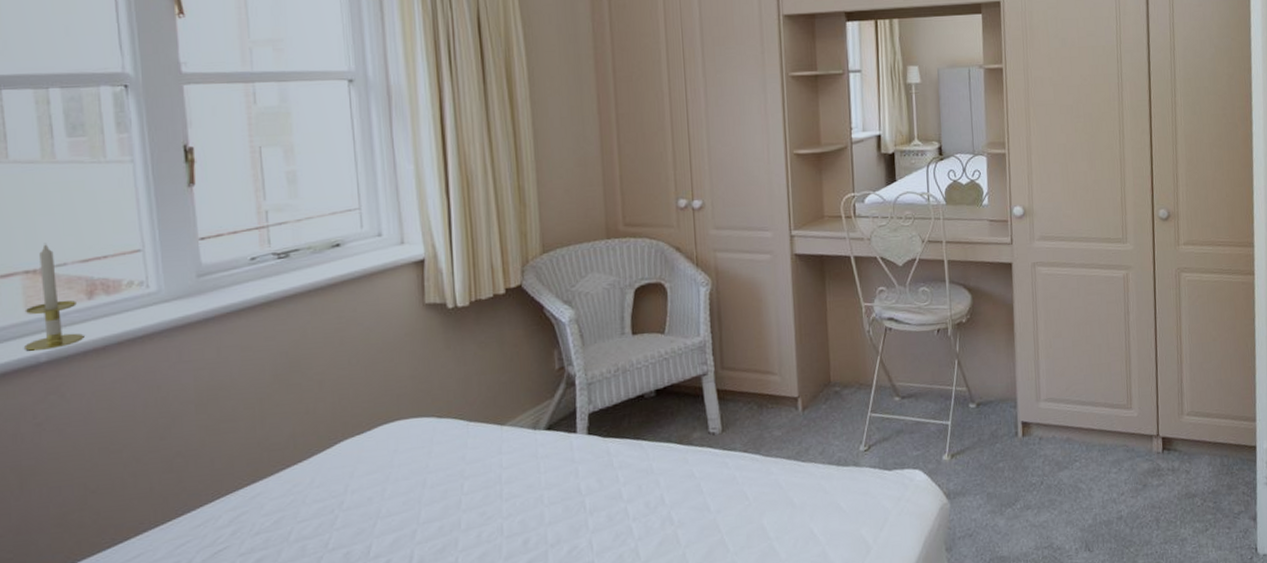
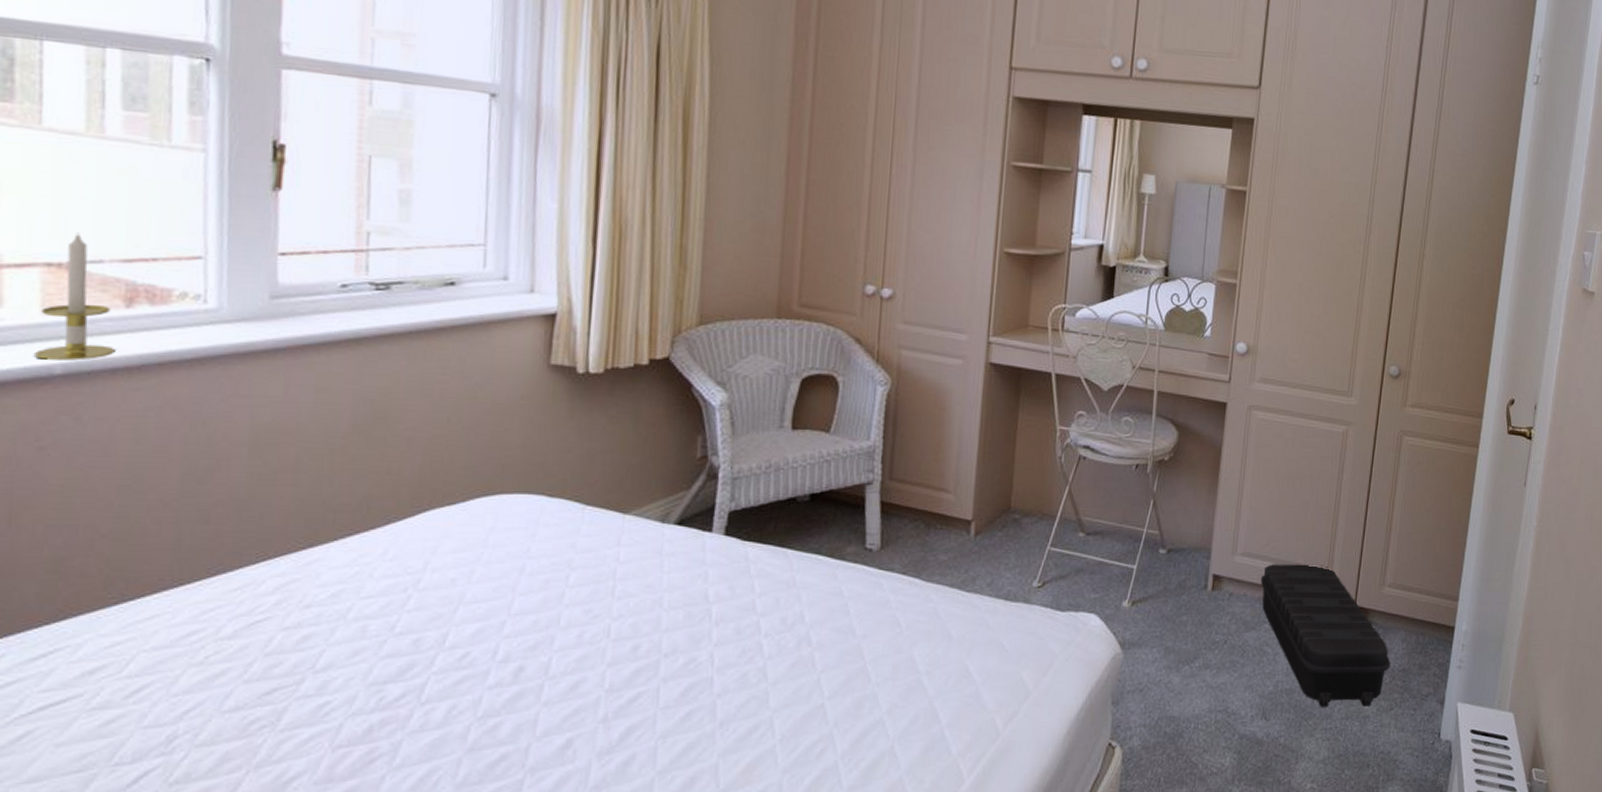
suitcase: none [1066,402,1200,534] -> present [1260,564,1391,707]

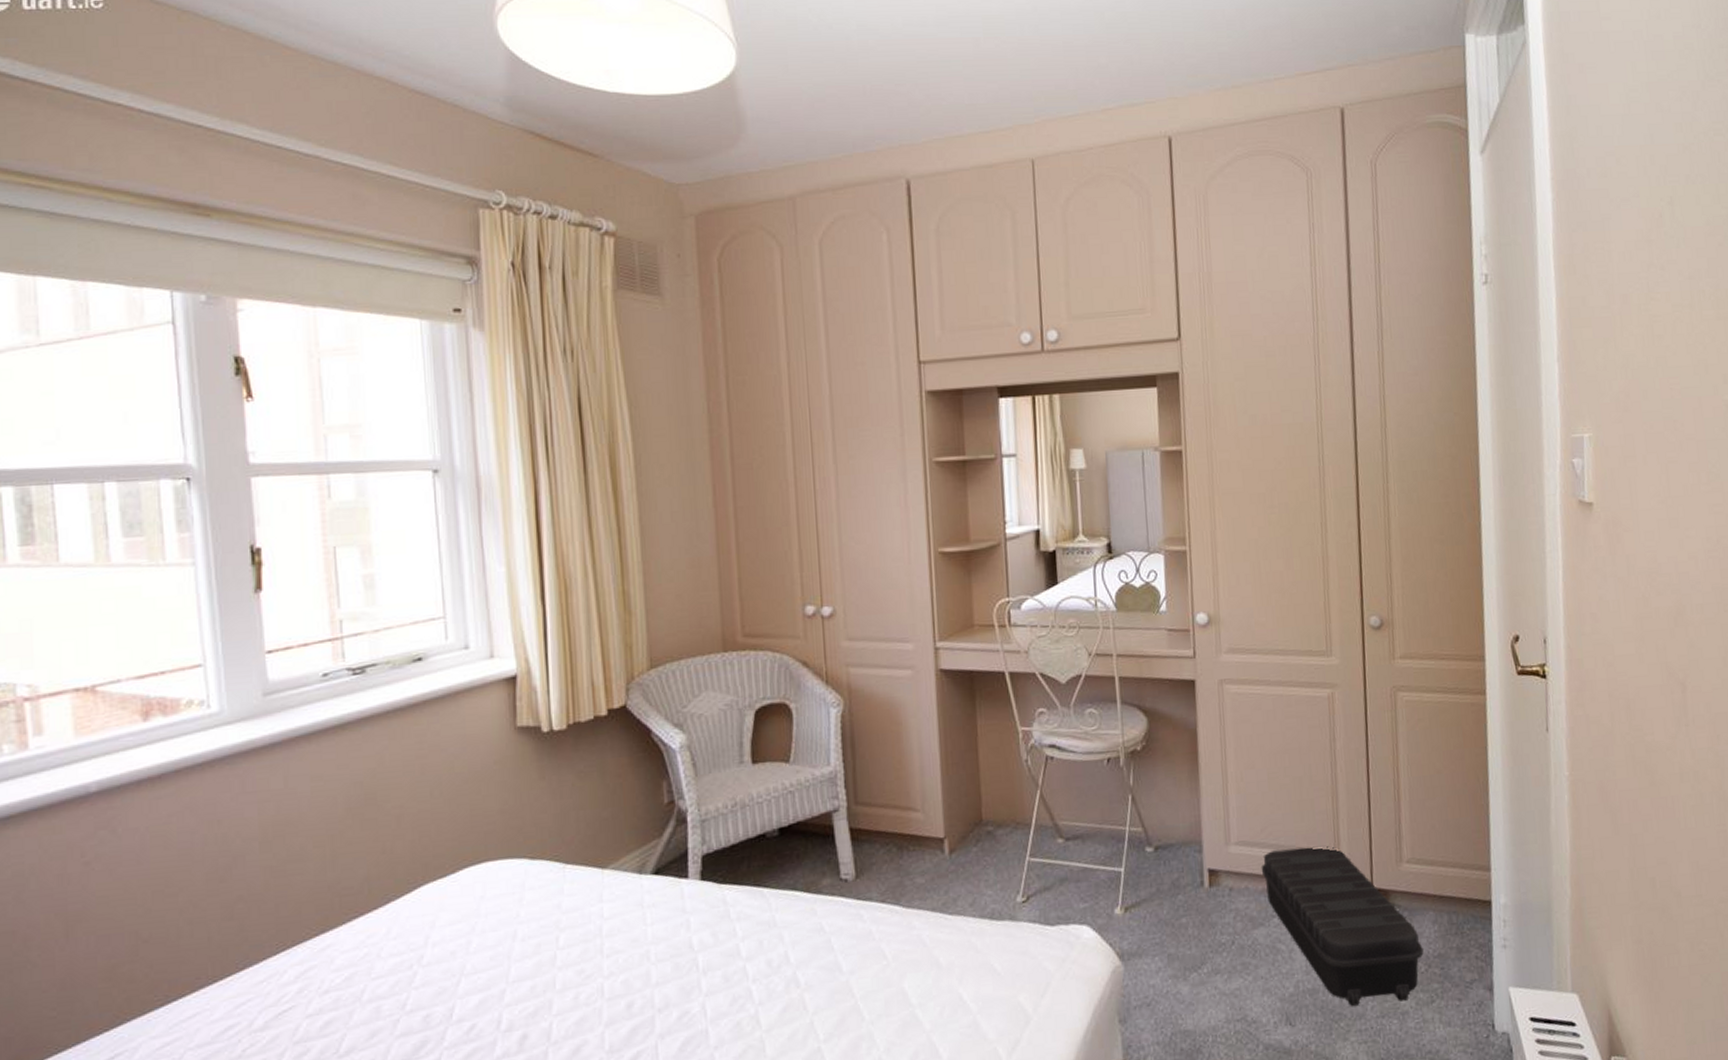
candle: present [35,232,116,361] -> none [73,656,139,780]

